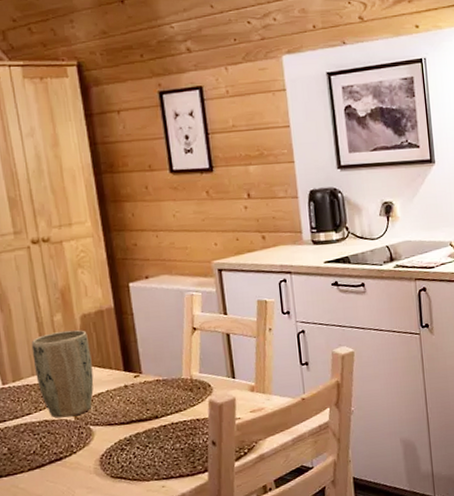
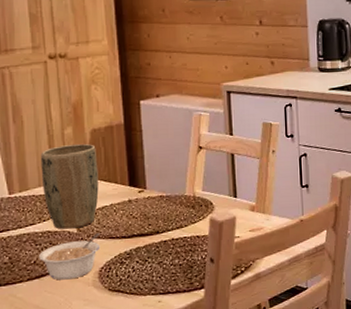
legume: none [38,420,100,469] -> present [39,233,101,280]

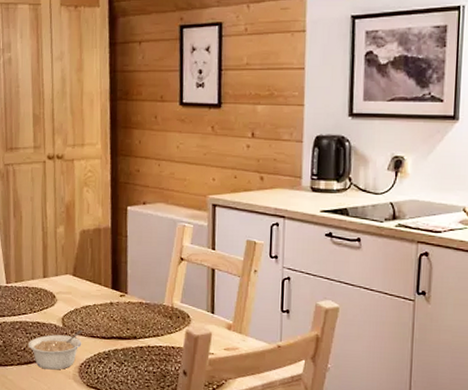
plant pot: present [40,143,99,229] -> none [34,242,85,323]

